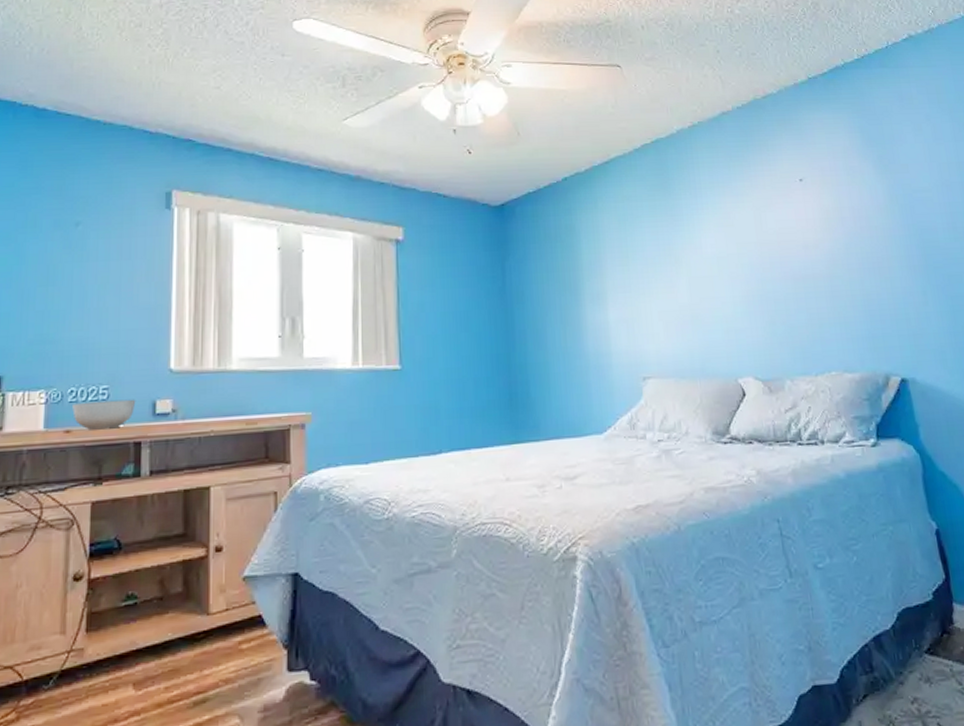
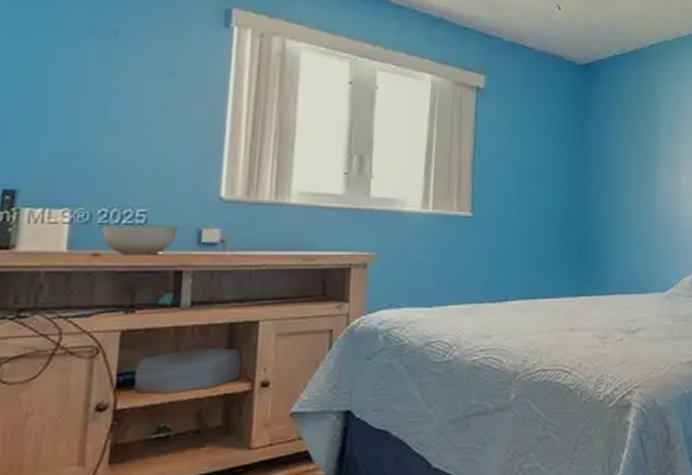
decorative box: none [105,514,196,563] -> present [134,348,241,395]

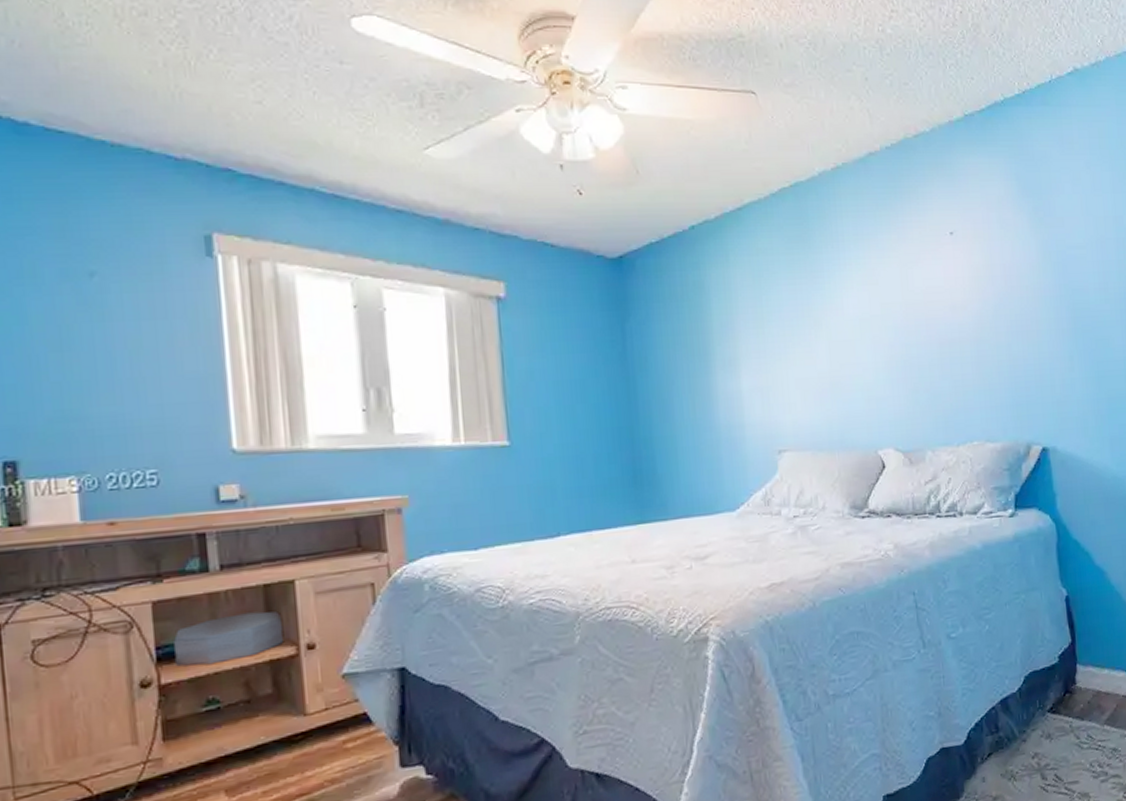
bowl: present [102,225,179,255] -> none [114,484,194,522]

